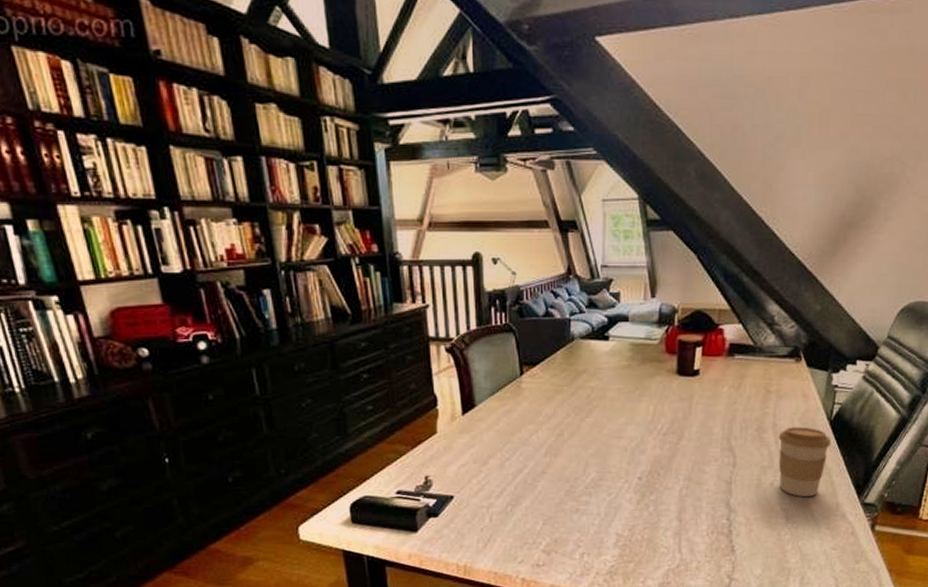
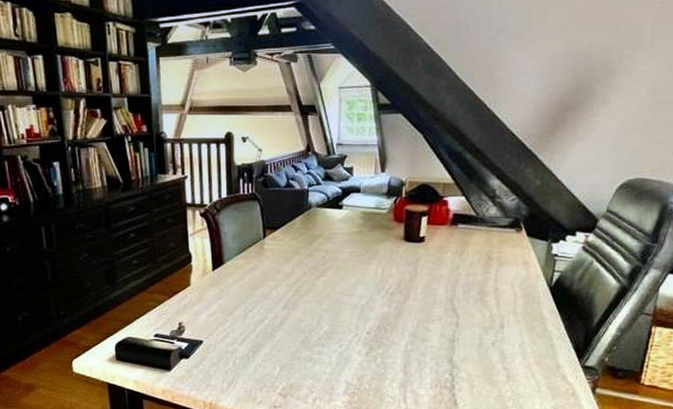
coffee cup: present [778,427,831,497] -> none [499,291,552,357]

